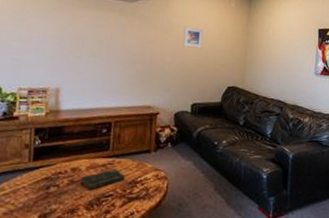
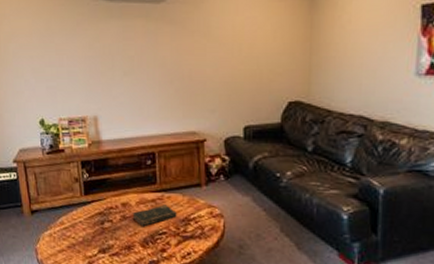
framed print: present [182,27,204,49] -> none [225,26,251,54]

